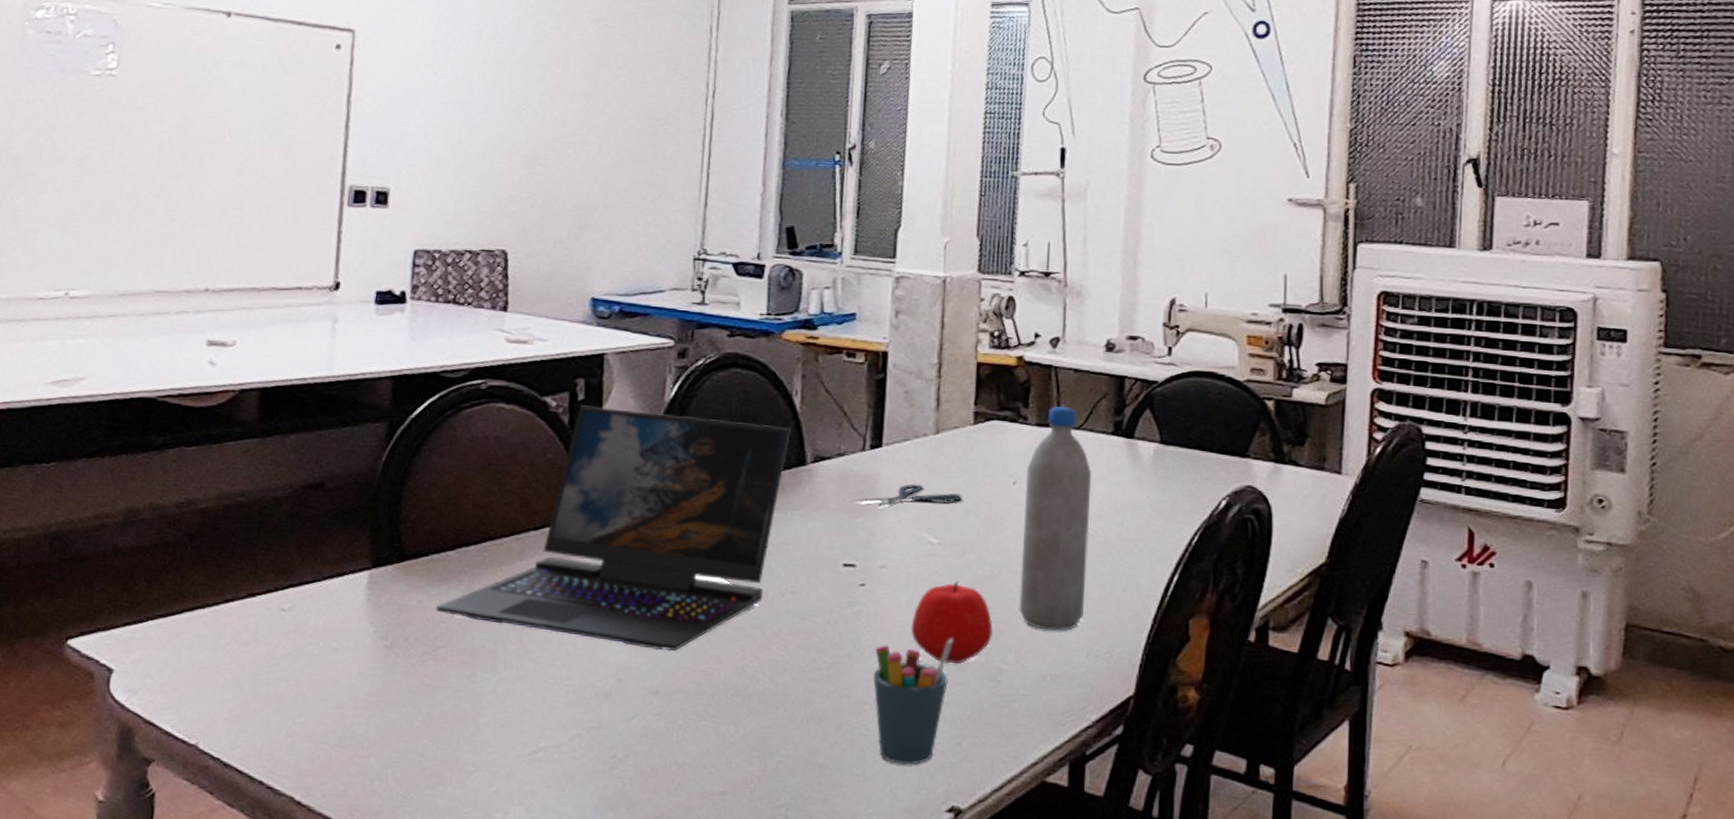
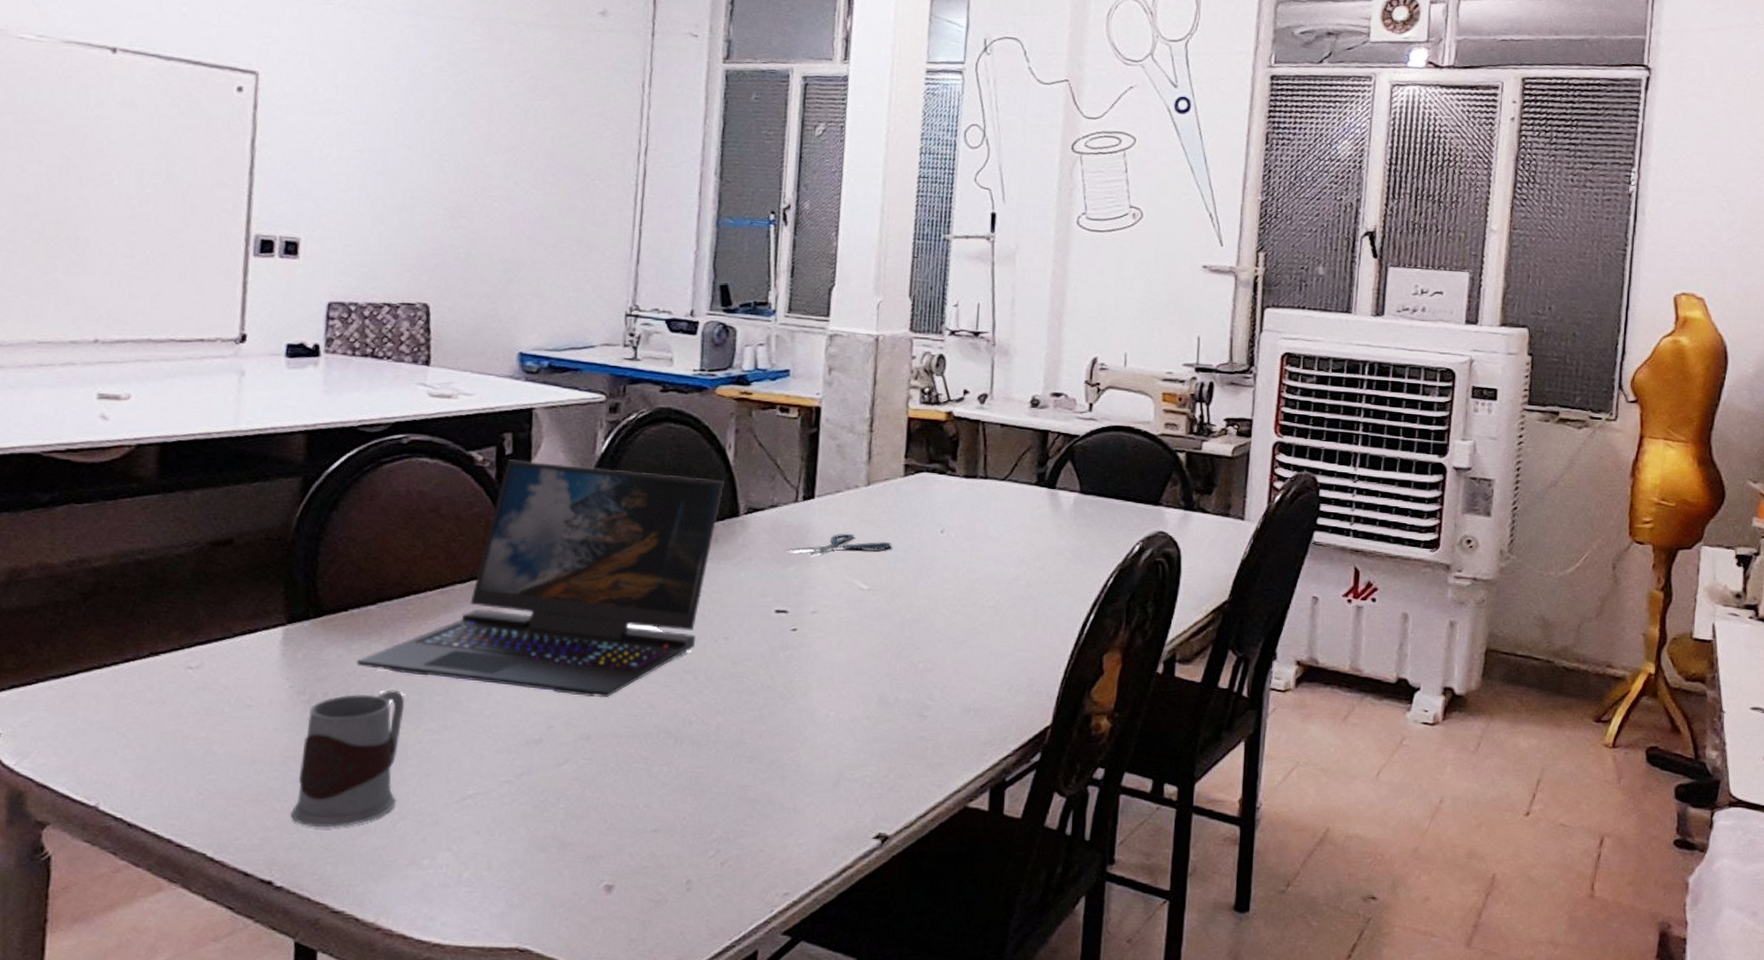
mug: none [372,637,481,777] -> present [291,690,405,828]
pen holder: present [873,638,953,766] -> none [803,677,882,797]
apple: present [911,581,994,664] -> none [841,624,921,702]
water bottle: present [1019,406,1092,631] -> none [945,459,1016,668]

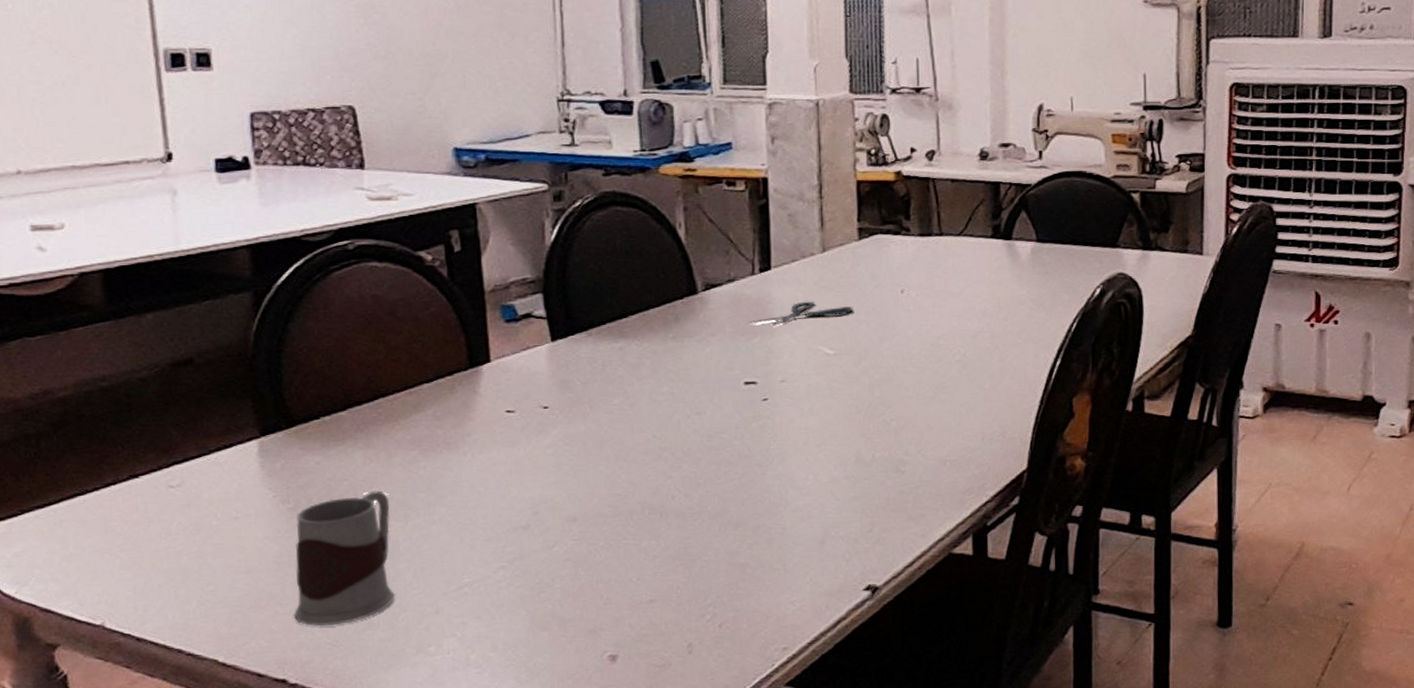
laptop: present [357,459,724,698] -> none [336,256,679,482]

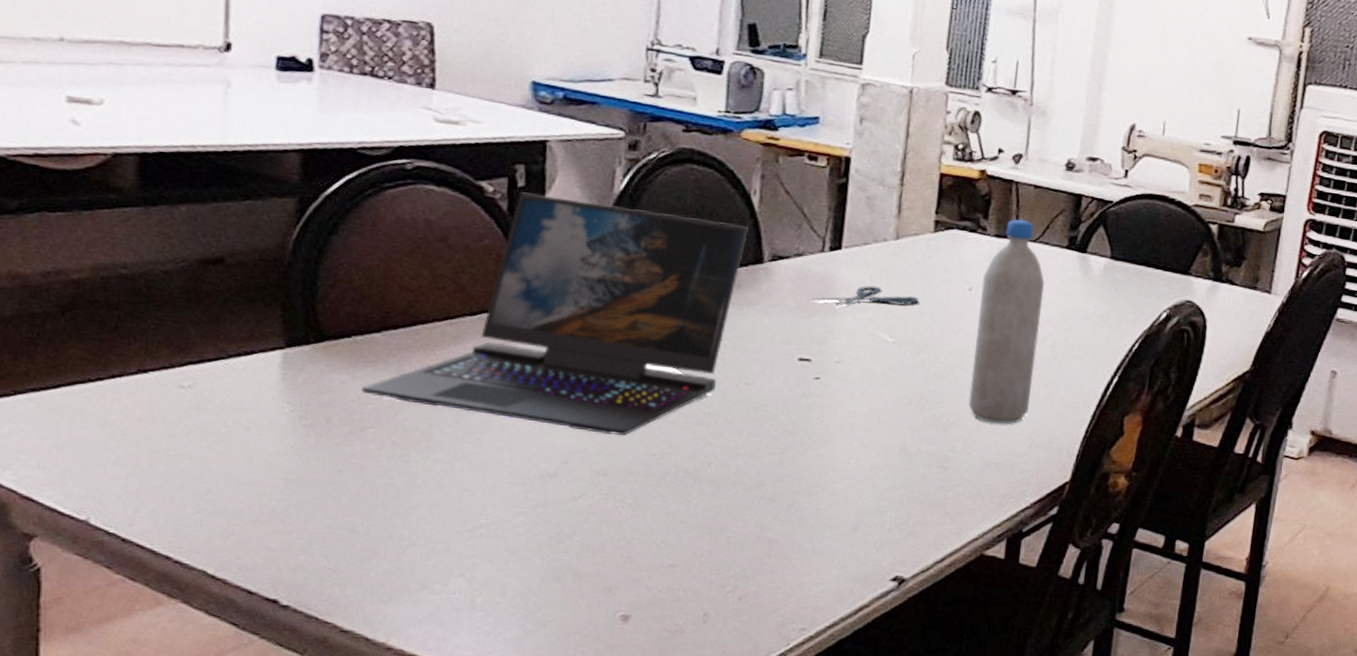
mug: present [294,490,395,627] -> none [295,418,414,551]
laptop: none [336,256,679,482] -> present [362,192,749,436]
water bottle: none [912,216,977,422] -> present [968,219,1045,424]

